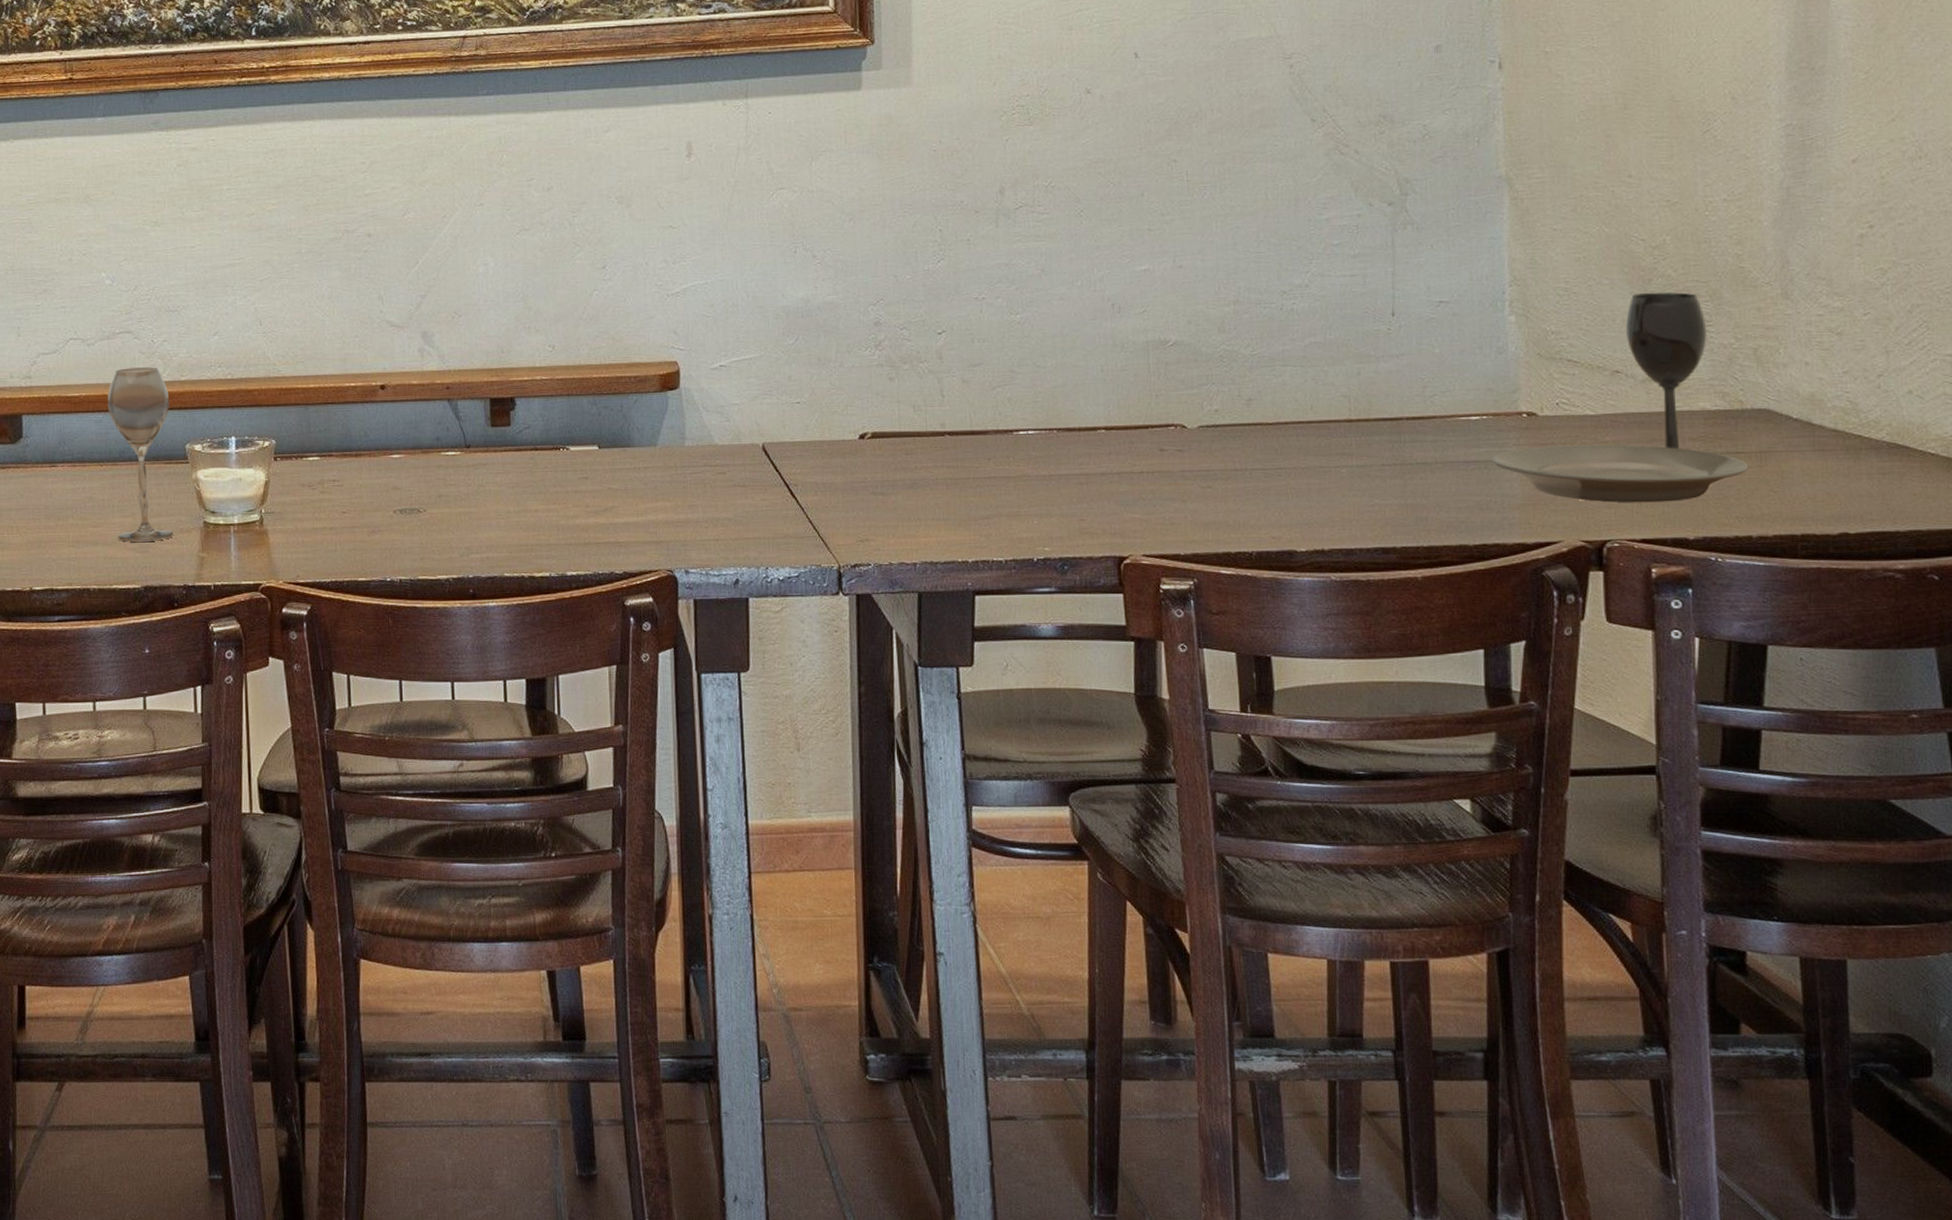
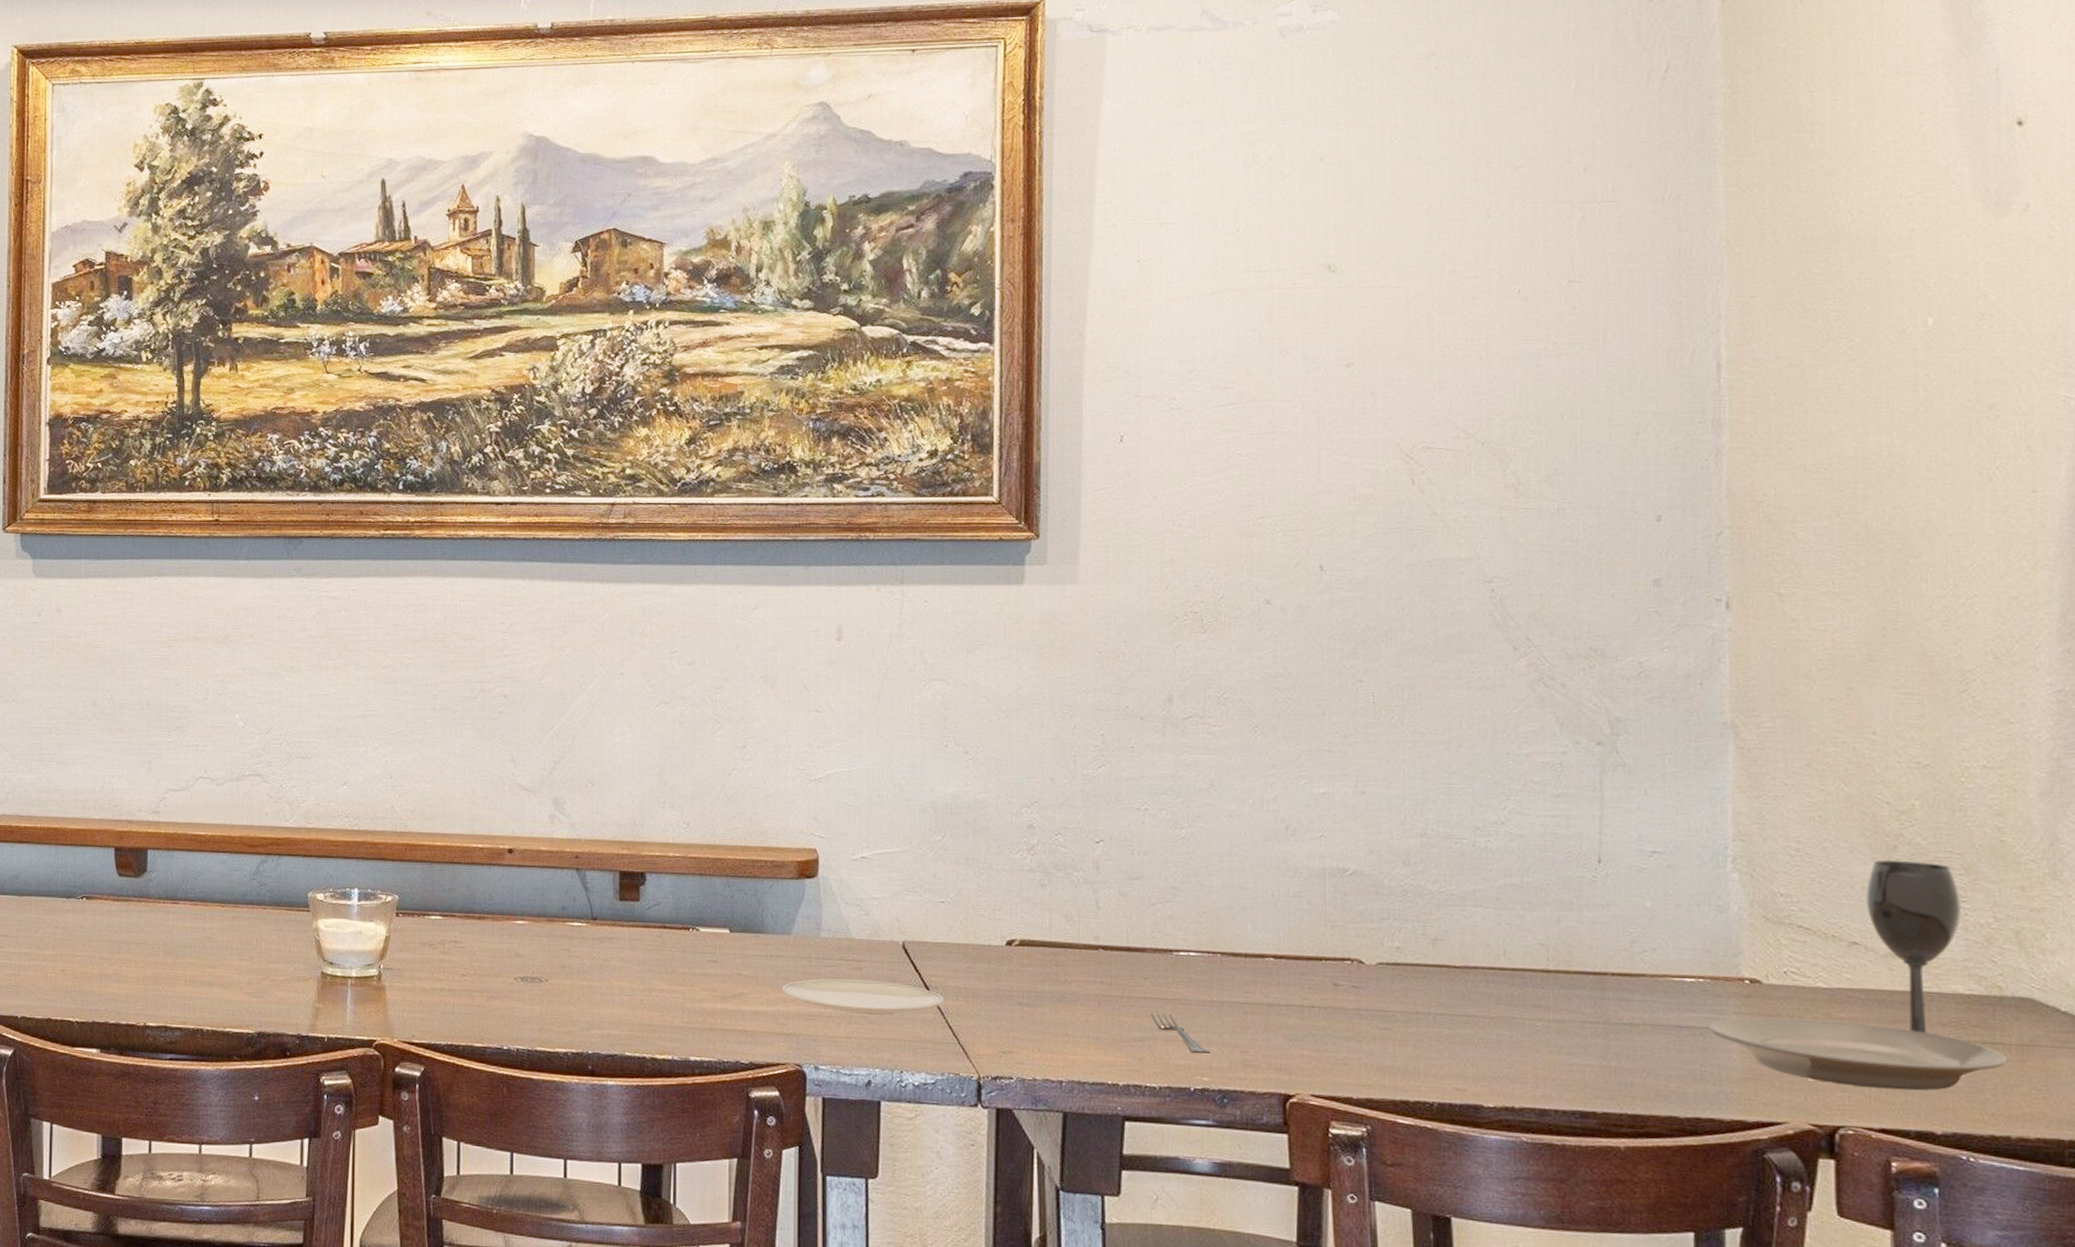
wineglass: present [107,367,174,542] -> none [232,811,294,988]
plate: none [650,483,804,517] -> present [782,979,945,1016]
fork: none [994,491,1051,526] -> present [1150,1013,1211,1055]

